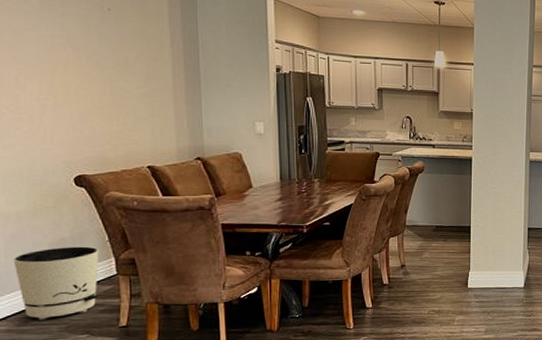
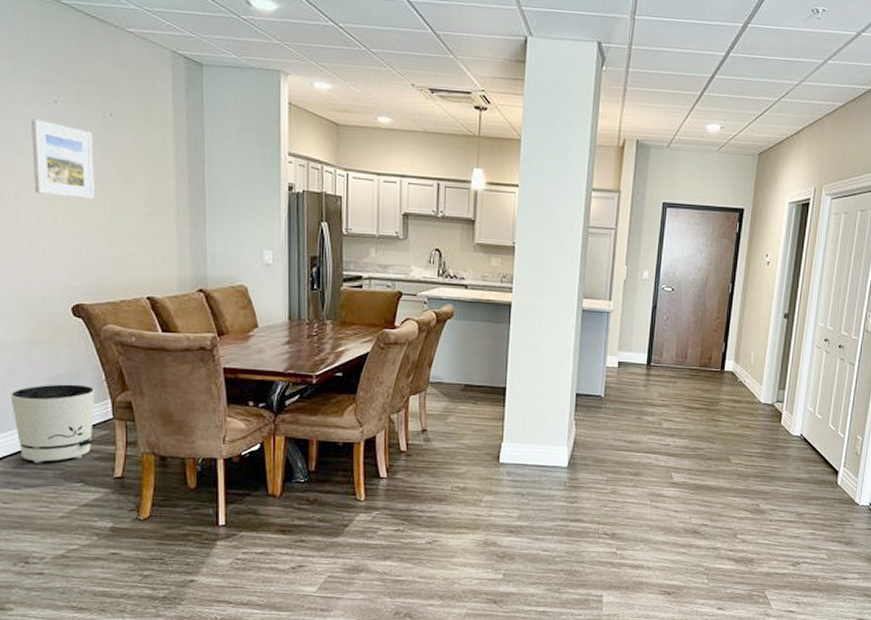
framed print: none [30,13,94,83] -> present [31,118,94,200]

